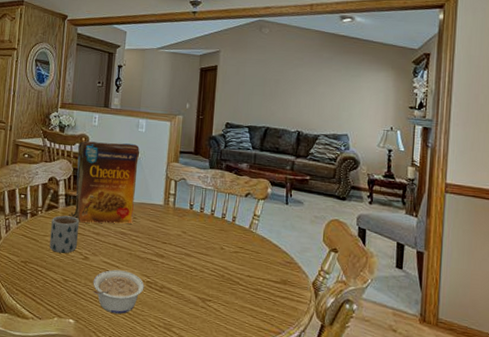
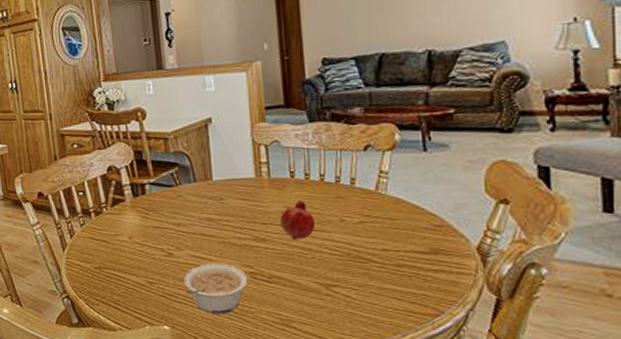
mug: present [49,215,79,254] -> none [120,208,156,253]
cereal box: present [69,141,140,224] -> none [135,108,222,215]
fruit: none [177,228,203,259] -> present [280,200,316,239]

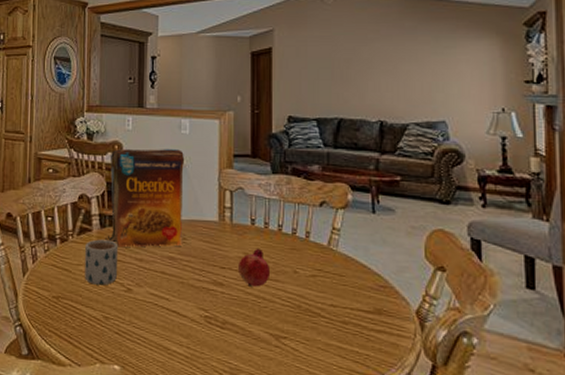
mug: none [120,208,156,253] -> present [85,239,117,285]
cereal box: none [135,108,222,215] -> present [105,149,186,248]
legume: present [183,263,248,315] -> none [139,303,202,358]

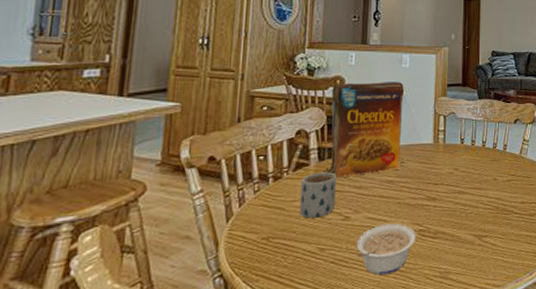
legume: none [139,303,202,358] -> present [356,223,416,275]
fruit: present [238,248,271,287] -> none [449,163,476,197]

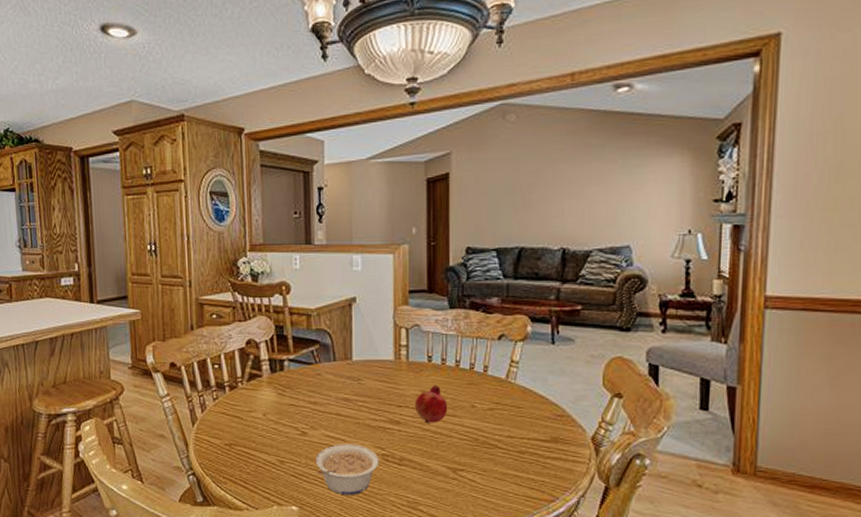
mug: present [300,172,336,219] -> none [256,385,290,430]
cereal box: present [324,82,404,178] -> none [277,288,361,392]
fruit: none [449,163,476,197] -> present [415,385,448,423]

